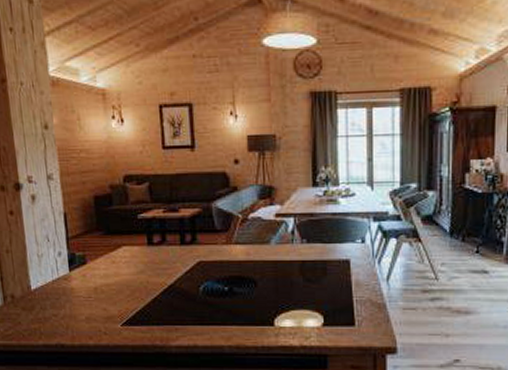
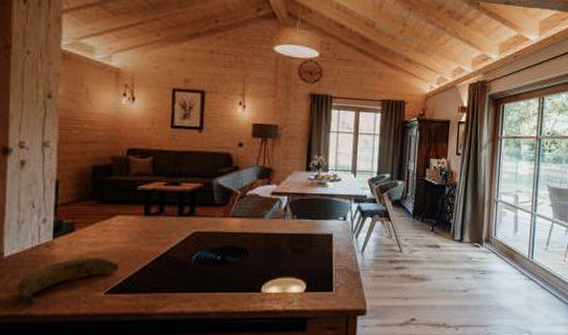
banana: none [45,290,132,338] -> present [16,258,120,308]

